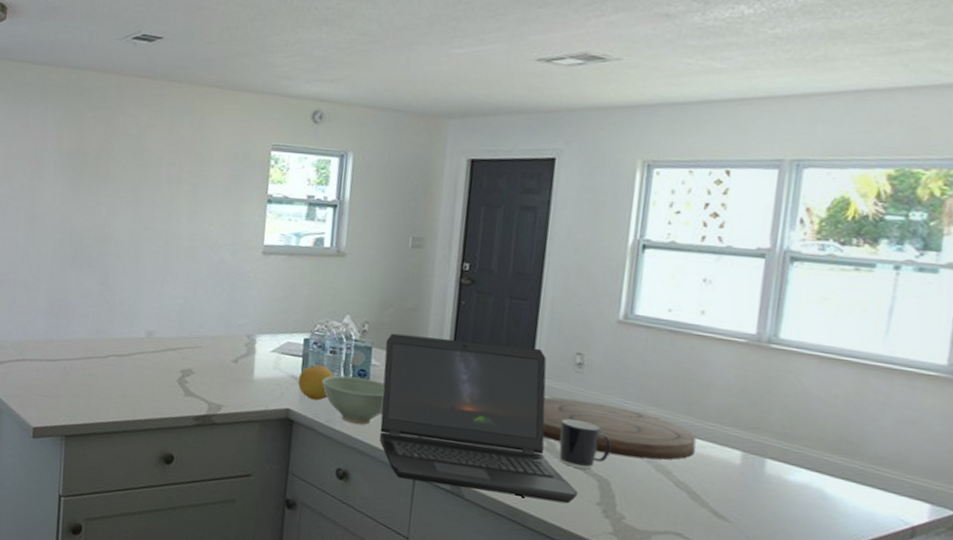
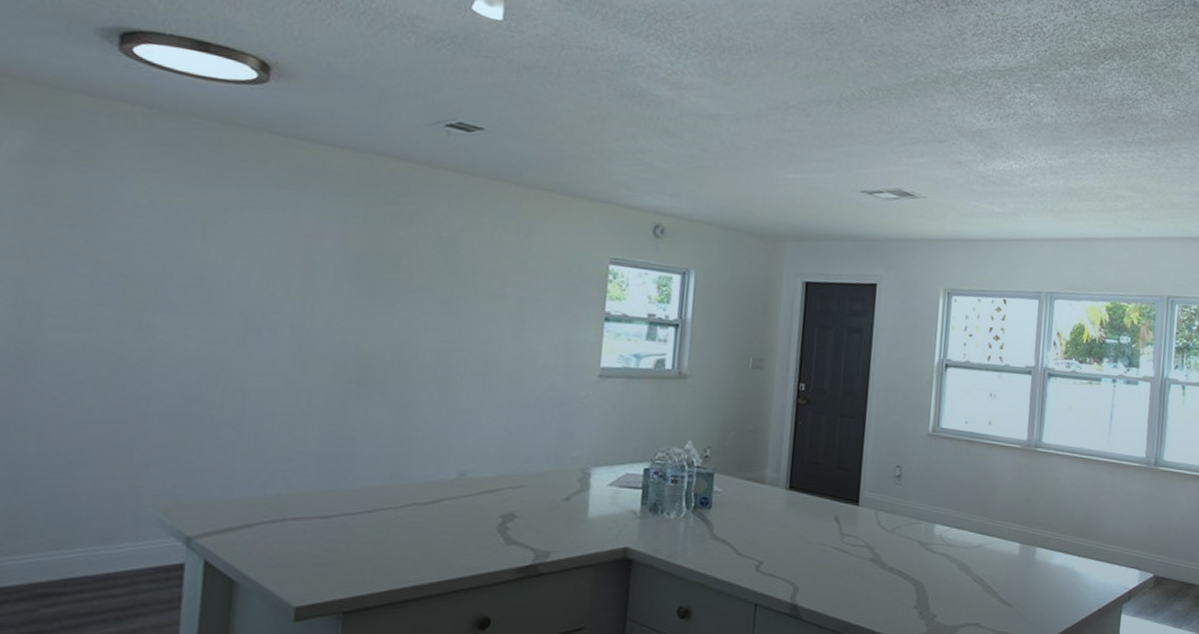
fruit: present [297,364,334,401] -> none [637,496,675,535]
bowl: present [322,375,385,425] -> none [663,506,727,556]
laptop computer: present [379,333,579,504] -> none [721,457,900,611]
cutting board: present [542,396,697,460] -> none [869,509,988,559]
mug: present [559,418,611,470] -> none [883,528,925,575]

